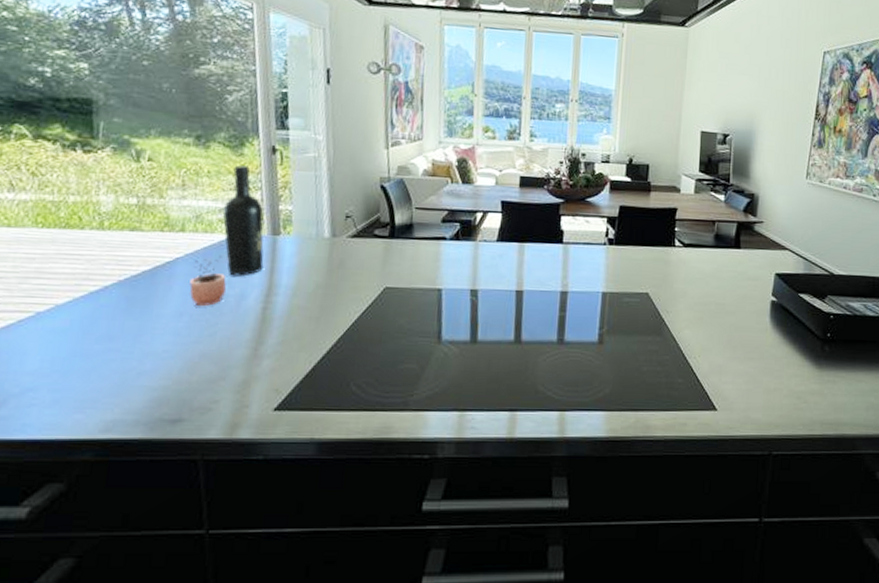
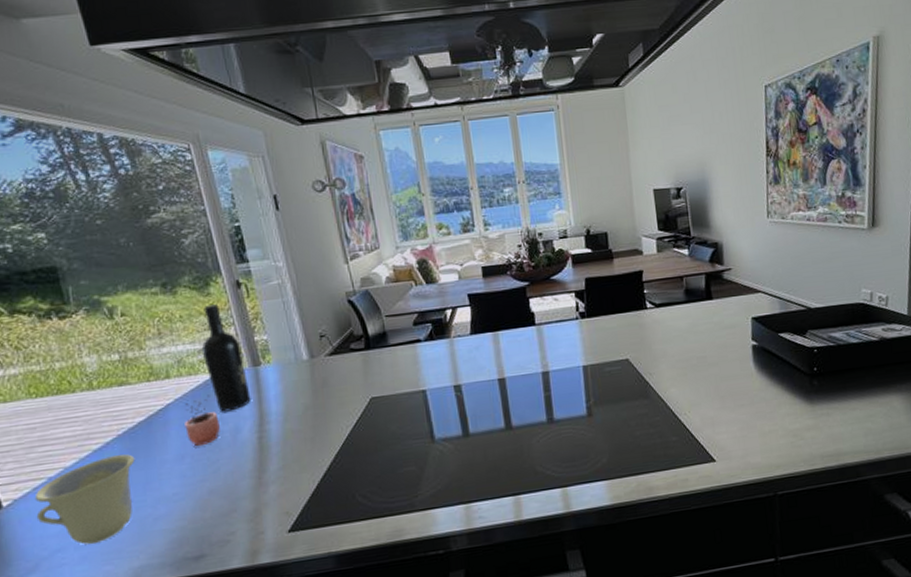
cup: none [15,300,132,388] -> present [34,454,136,545]

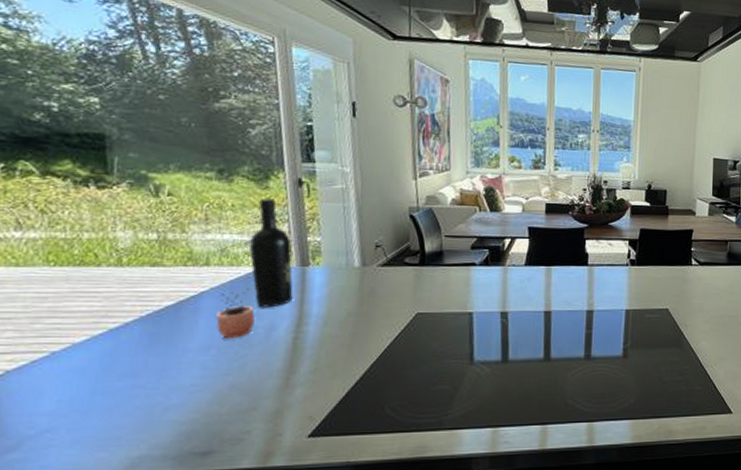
cup: present [34,454,136,545] -> none [29,336,155,427]

